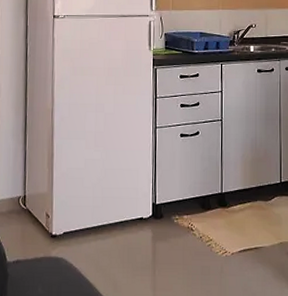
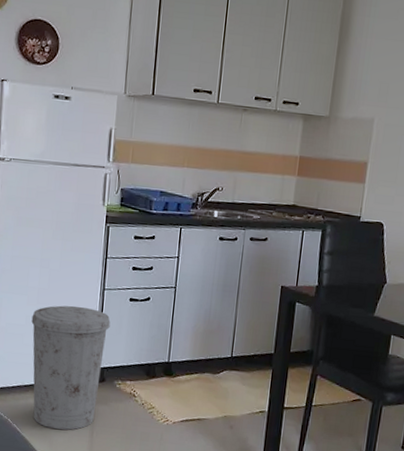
trash can: none [90,146,164,271] -> present [31,305,111,430]

